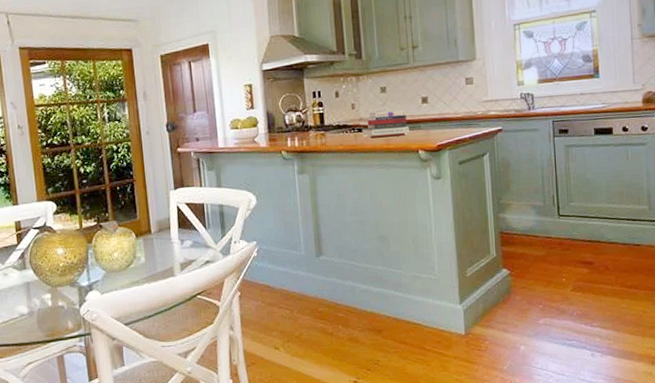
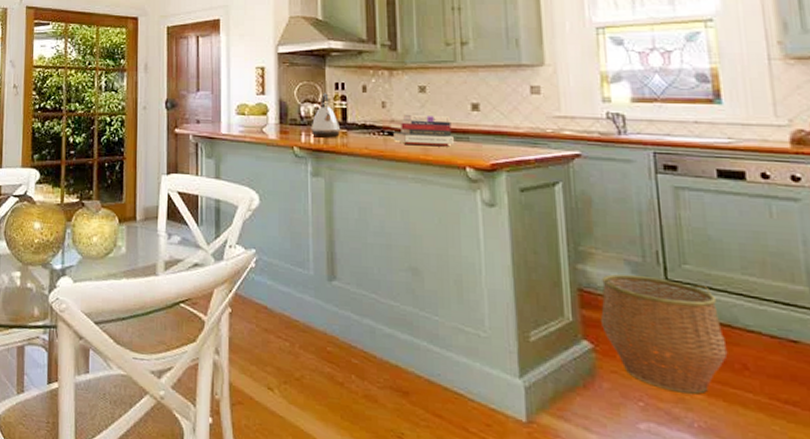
kettle: none [294,102,320,141] -> present [310,93,341,138]
basket: none [514,215,597,294] -> present [600,274,728,395]

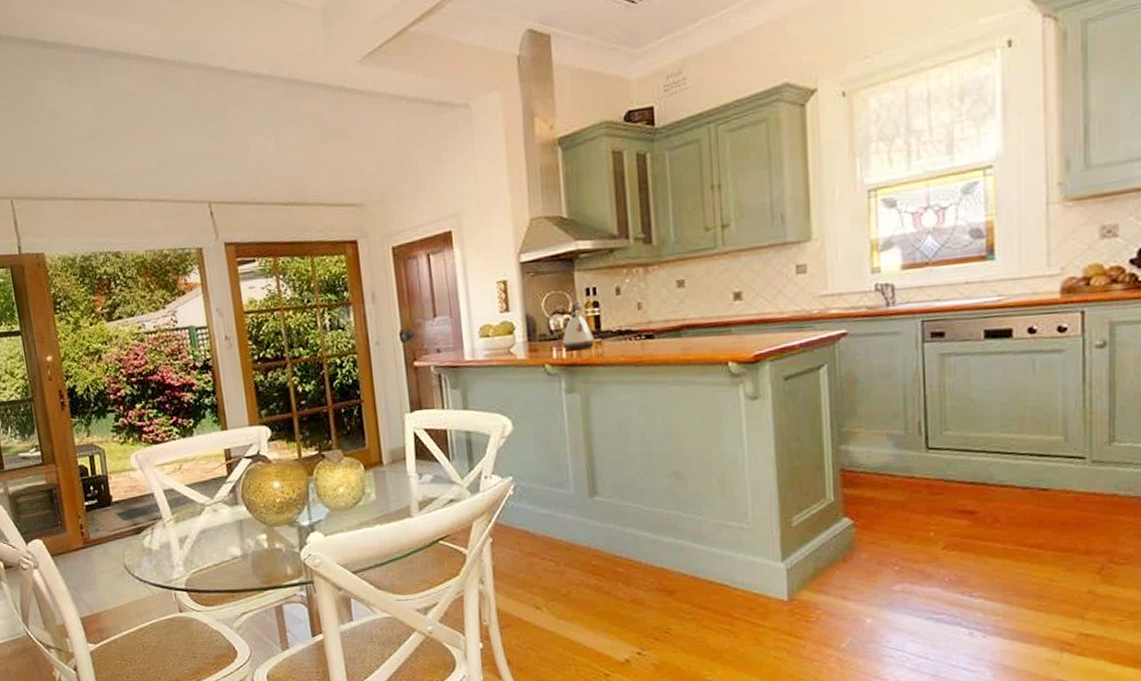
books: present [390,114,454,147] -> none [647,310,715,347]
basket: present [600,274,728,395] -> none [860,447,981,553]

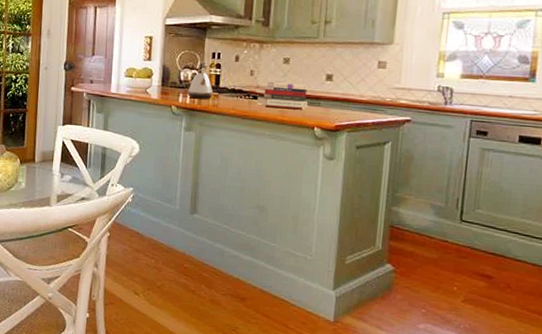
books: none [647,310,715,347] -> present [255,81,308,110]

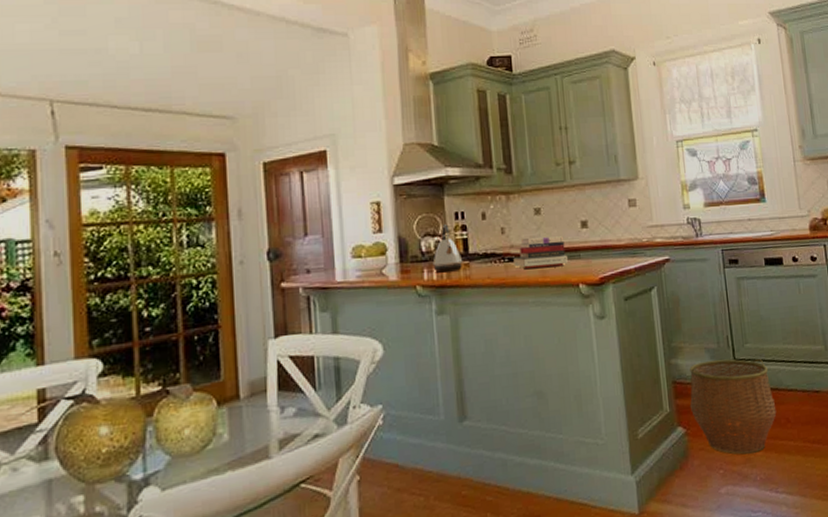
basket: none [403,215,498,305] -> present [689,359,777,455]

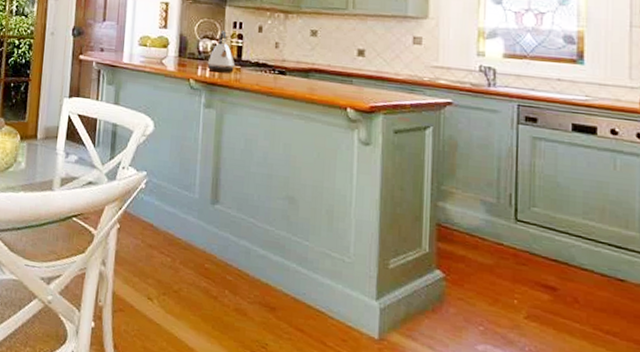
books: present [510,236,568,270] -> none [281,55,338,88]
basket: present [689,359,777,455] -> none [453,212,562,322]

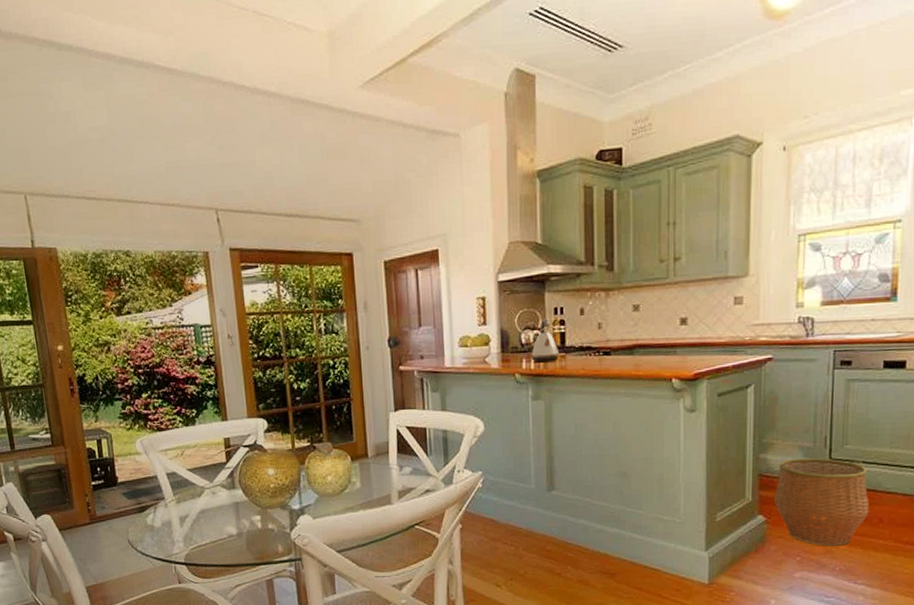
basket: none [453,212,562,322] -> present [773,457,870,546]

